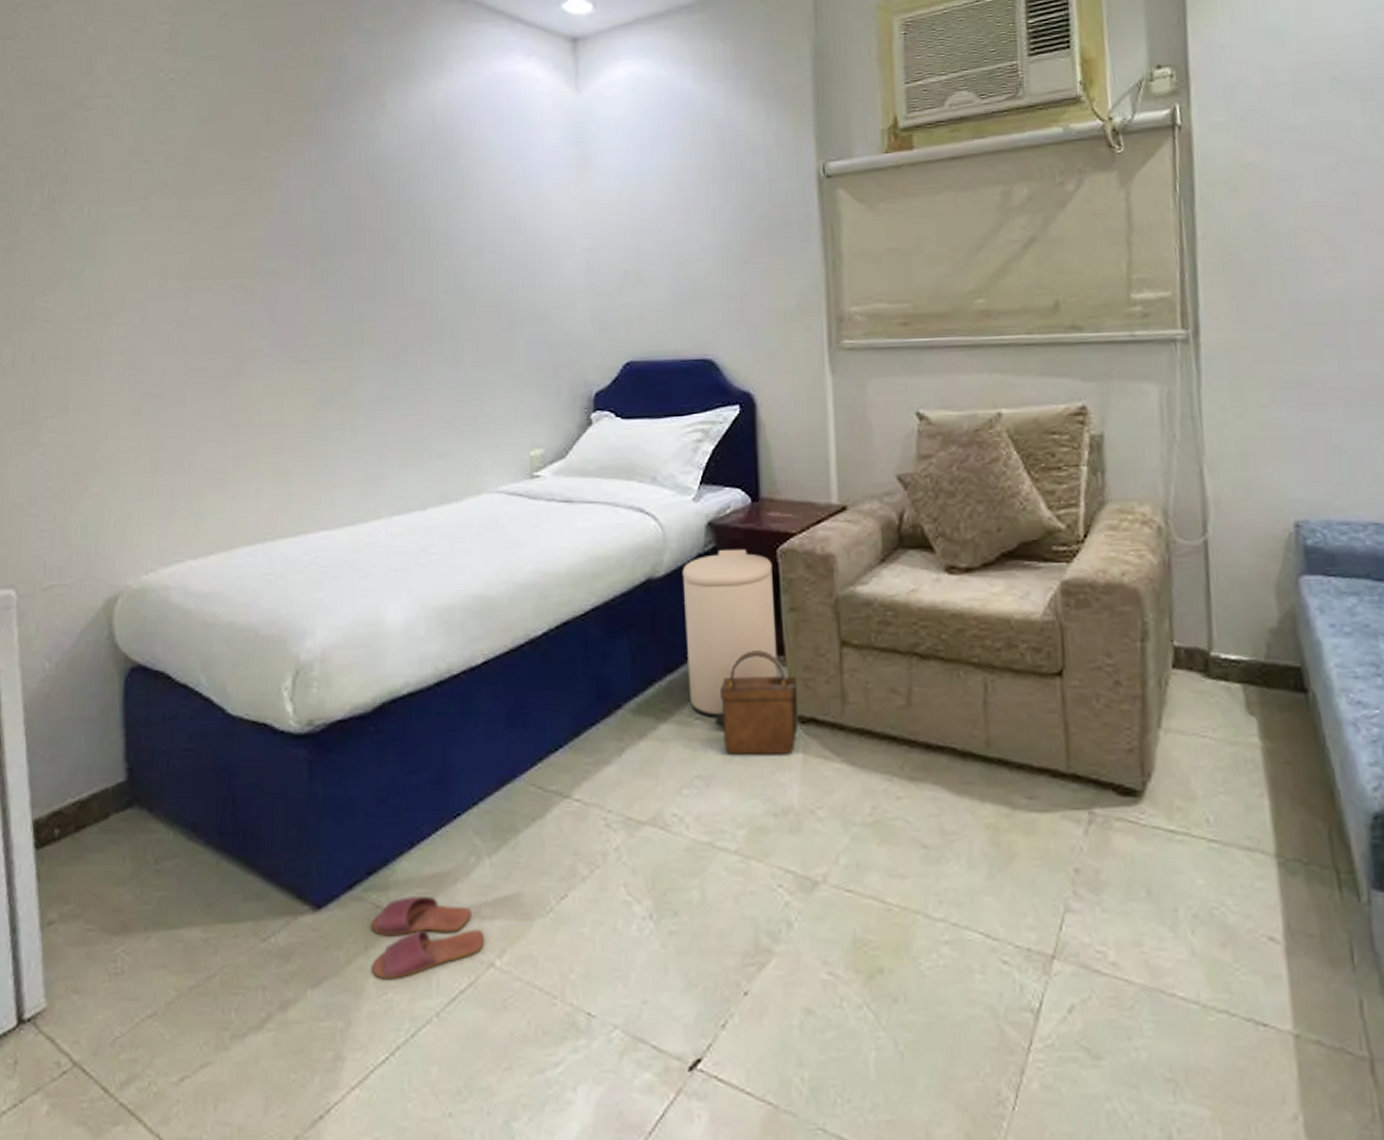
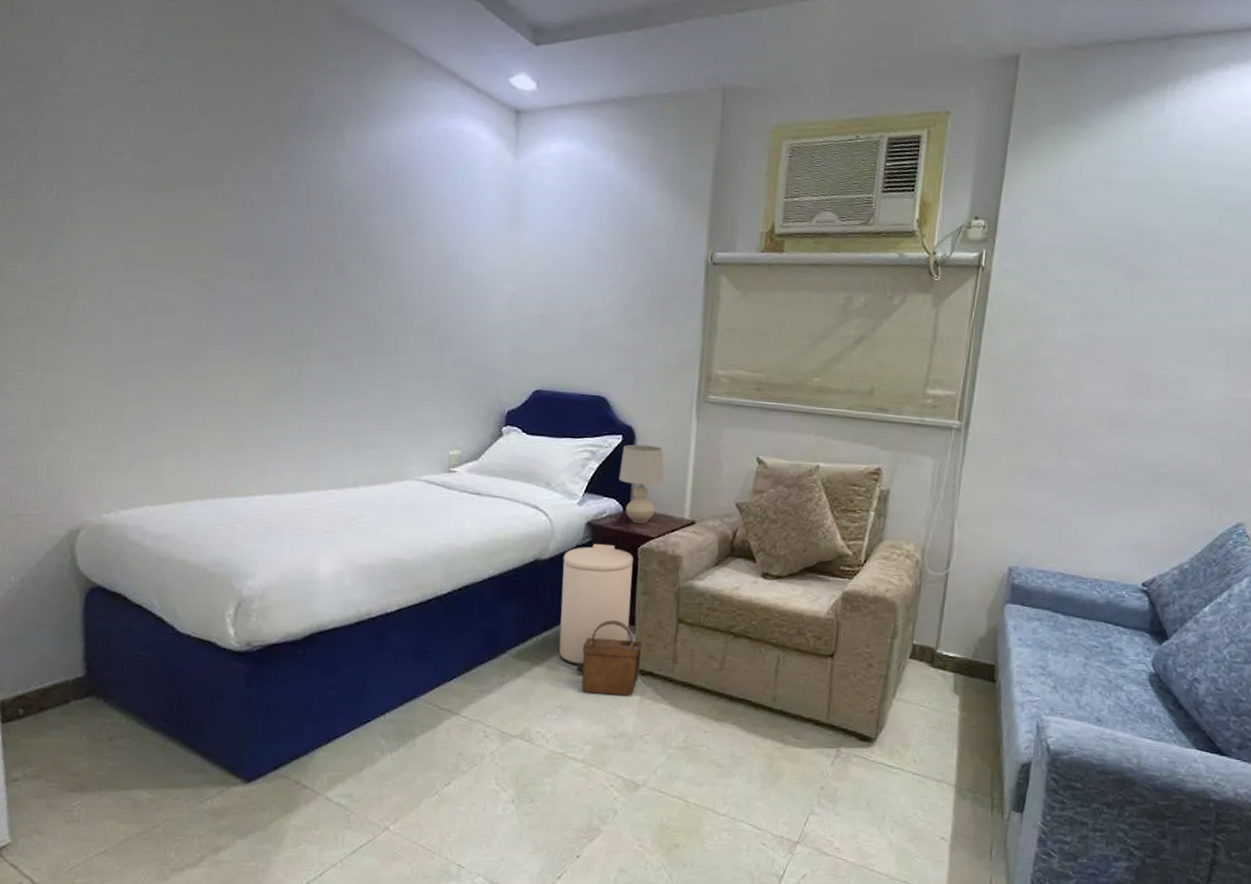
slippers: present [370,897,484,980] -> none [290,777,382,836]
table lamp: none [741,413,799,517] -> present [619,444,665,523]

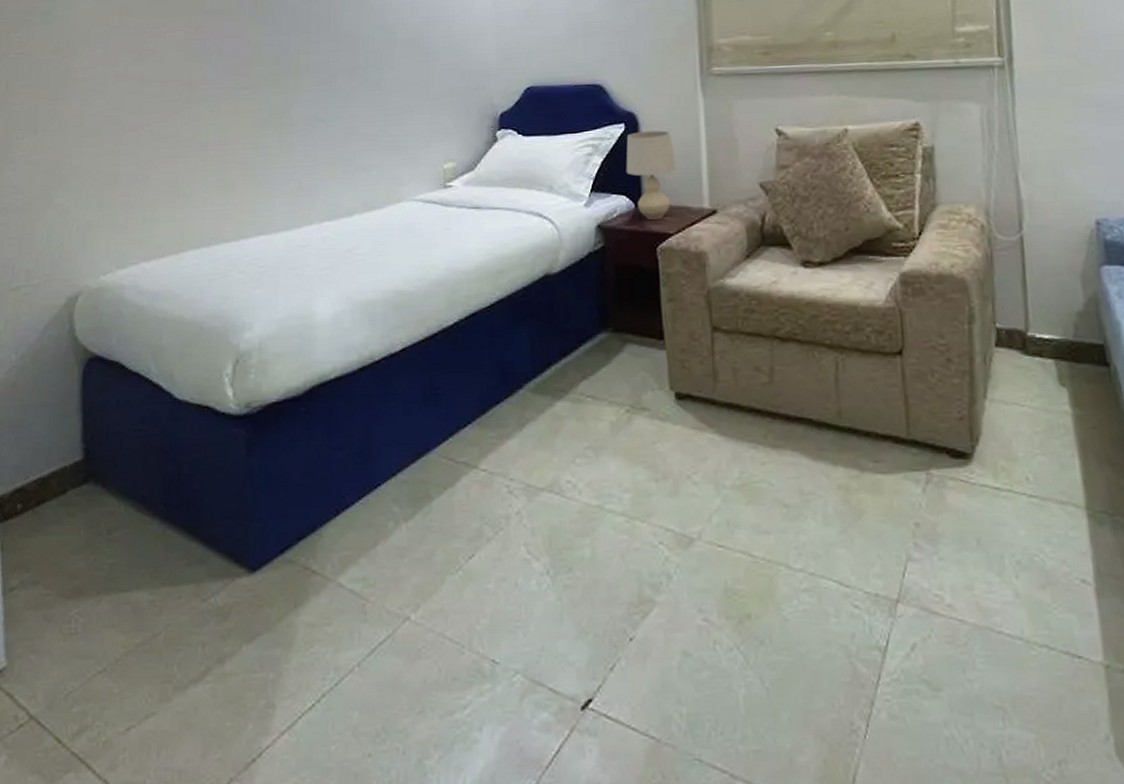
pedal bin: present [559,543,633,672] -> none [575,247,658,402]
handbag: present [580,620,642,697] -> none [609,336,677,429]

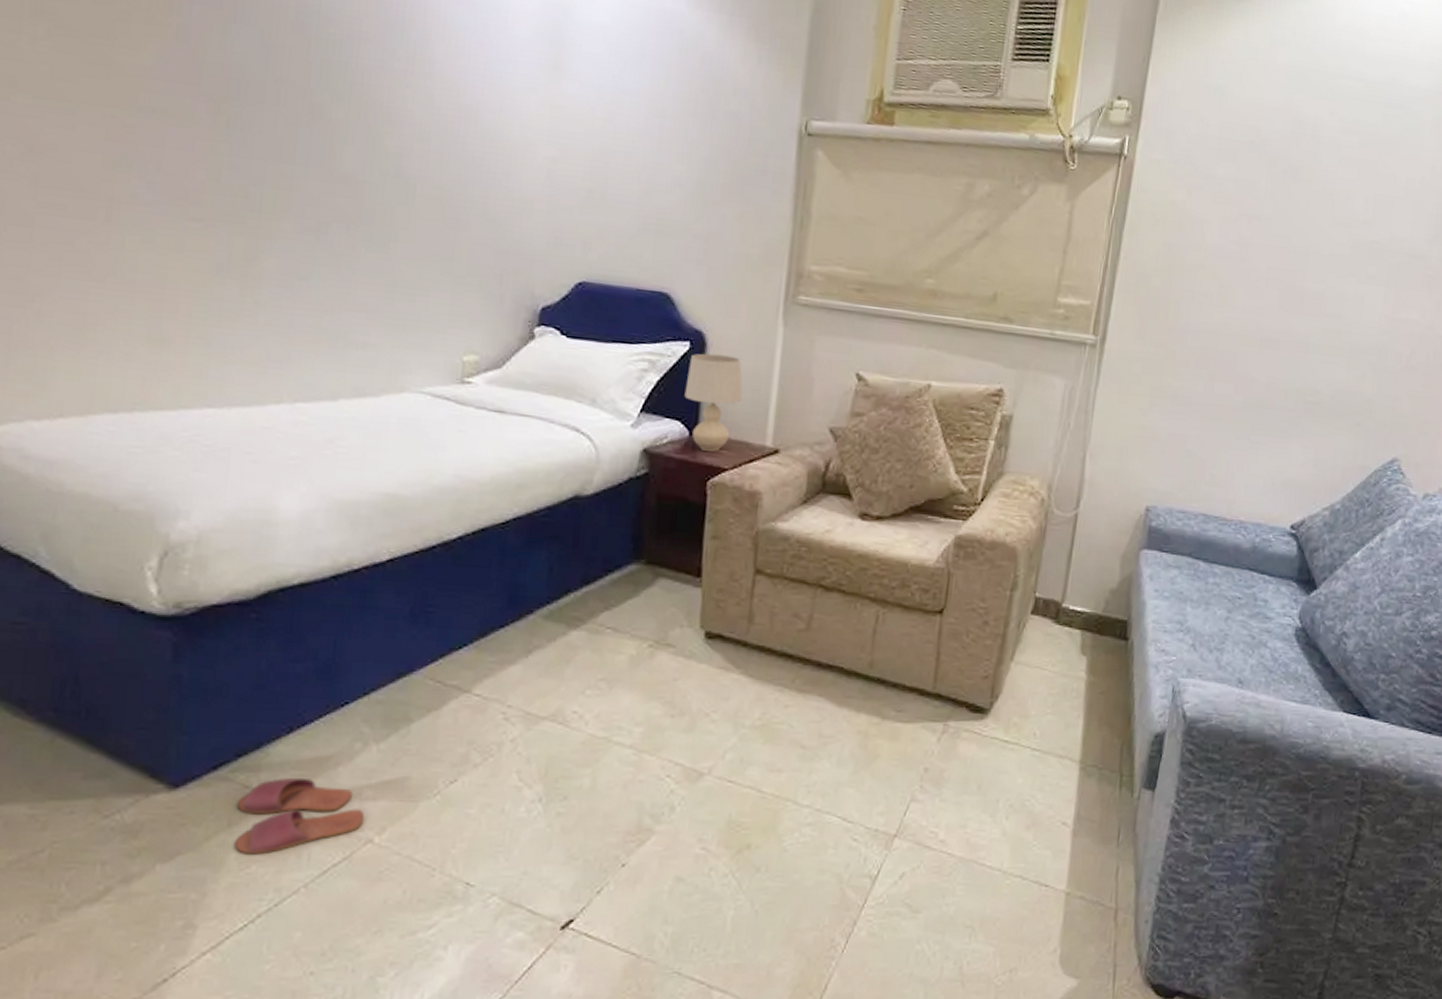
slippers: none [300,559,400,634] -> present [234,778,364,855]

